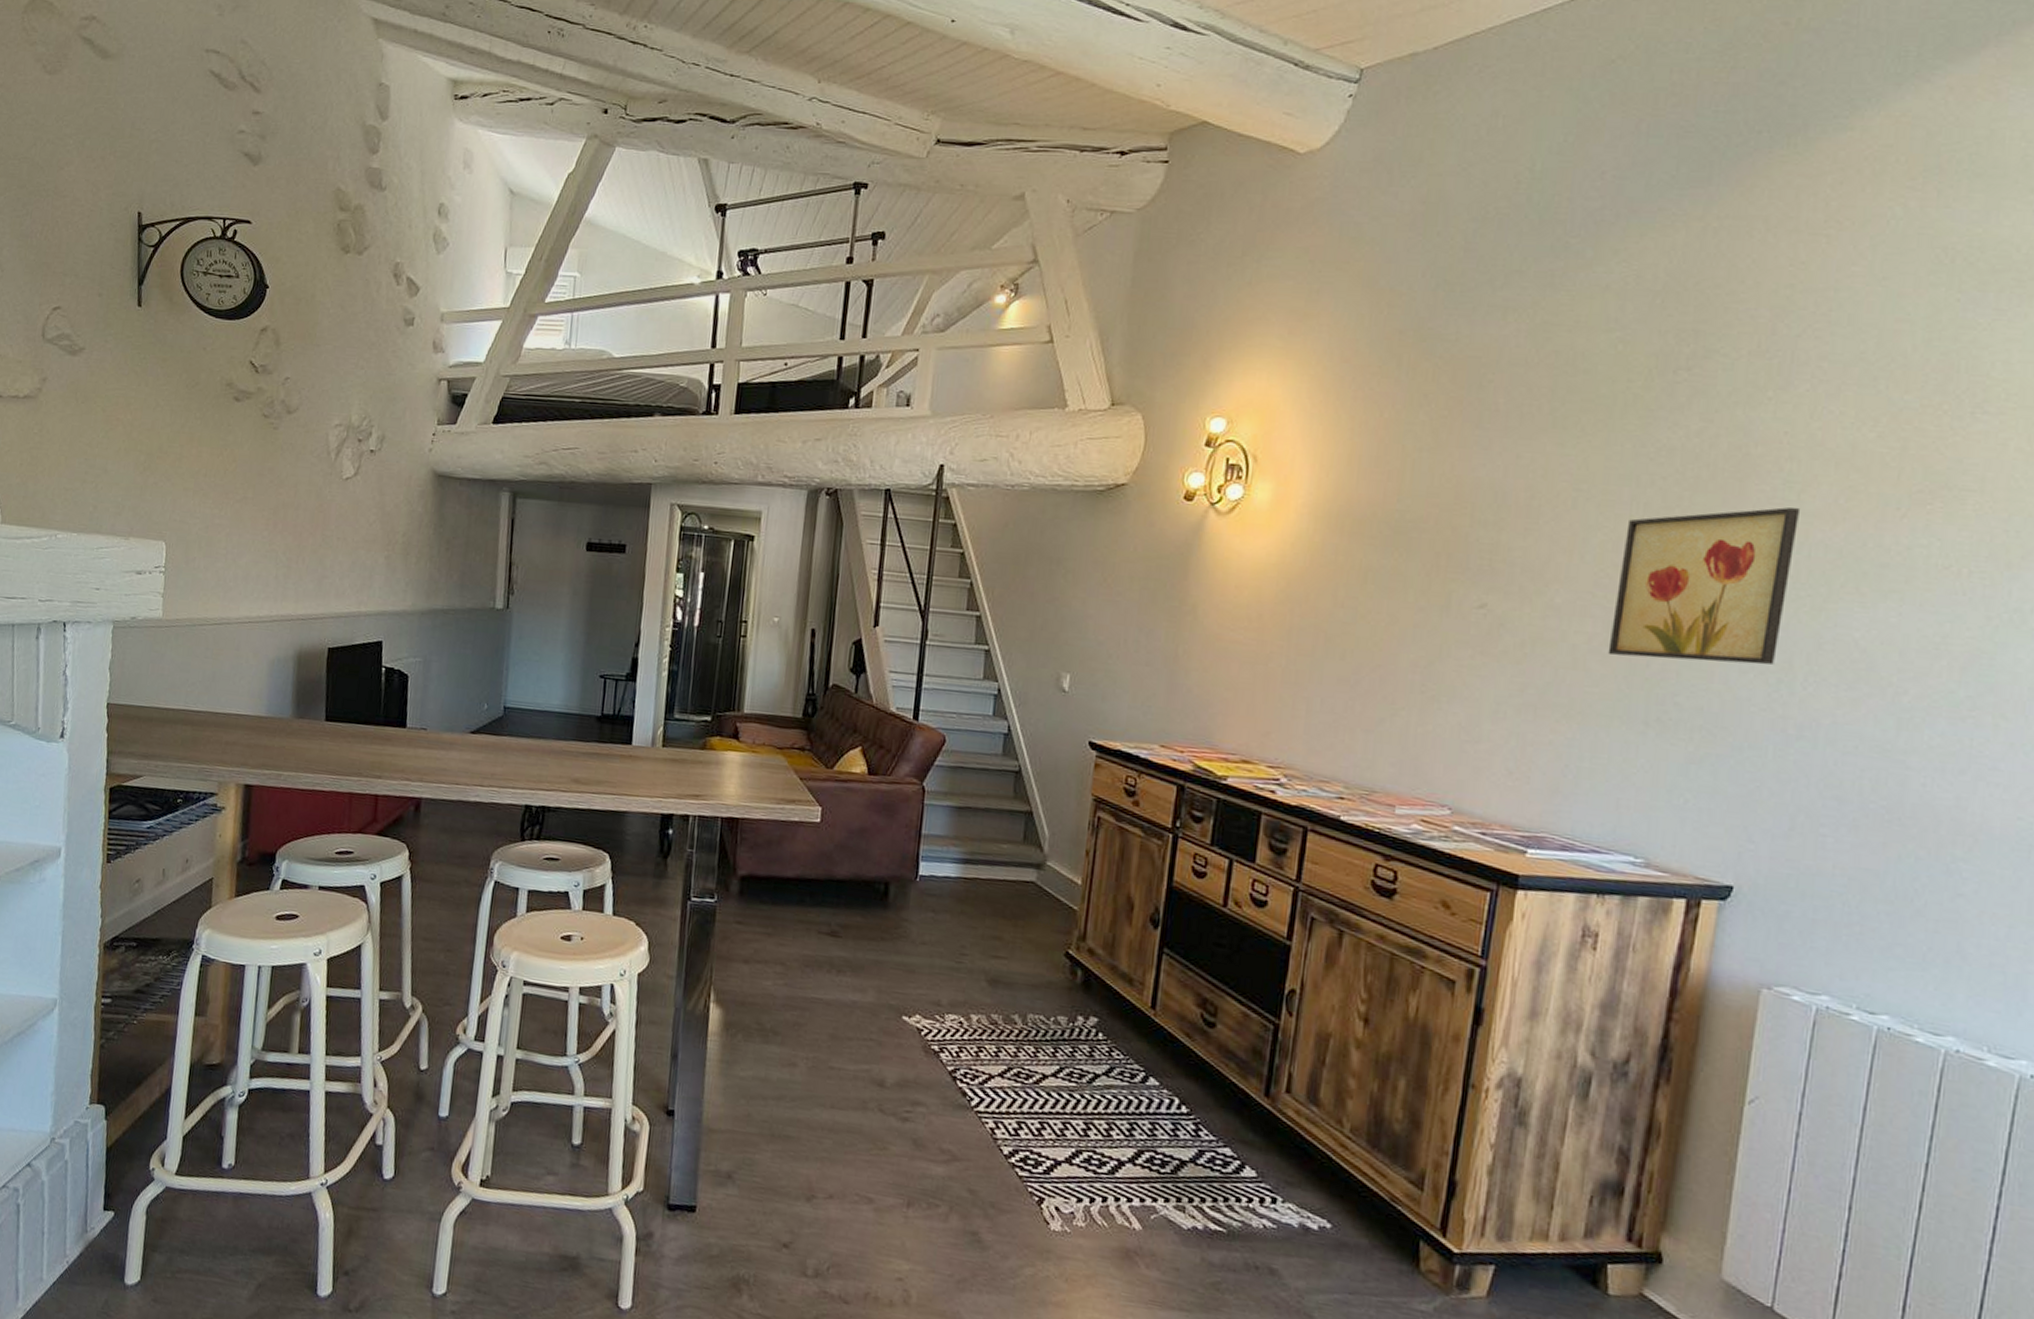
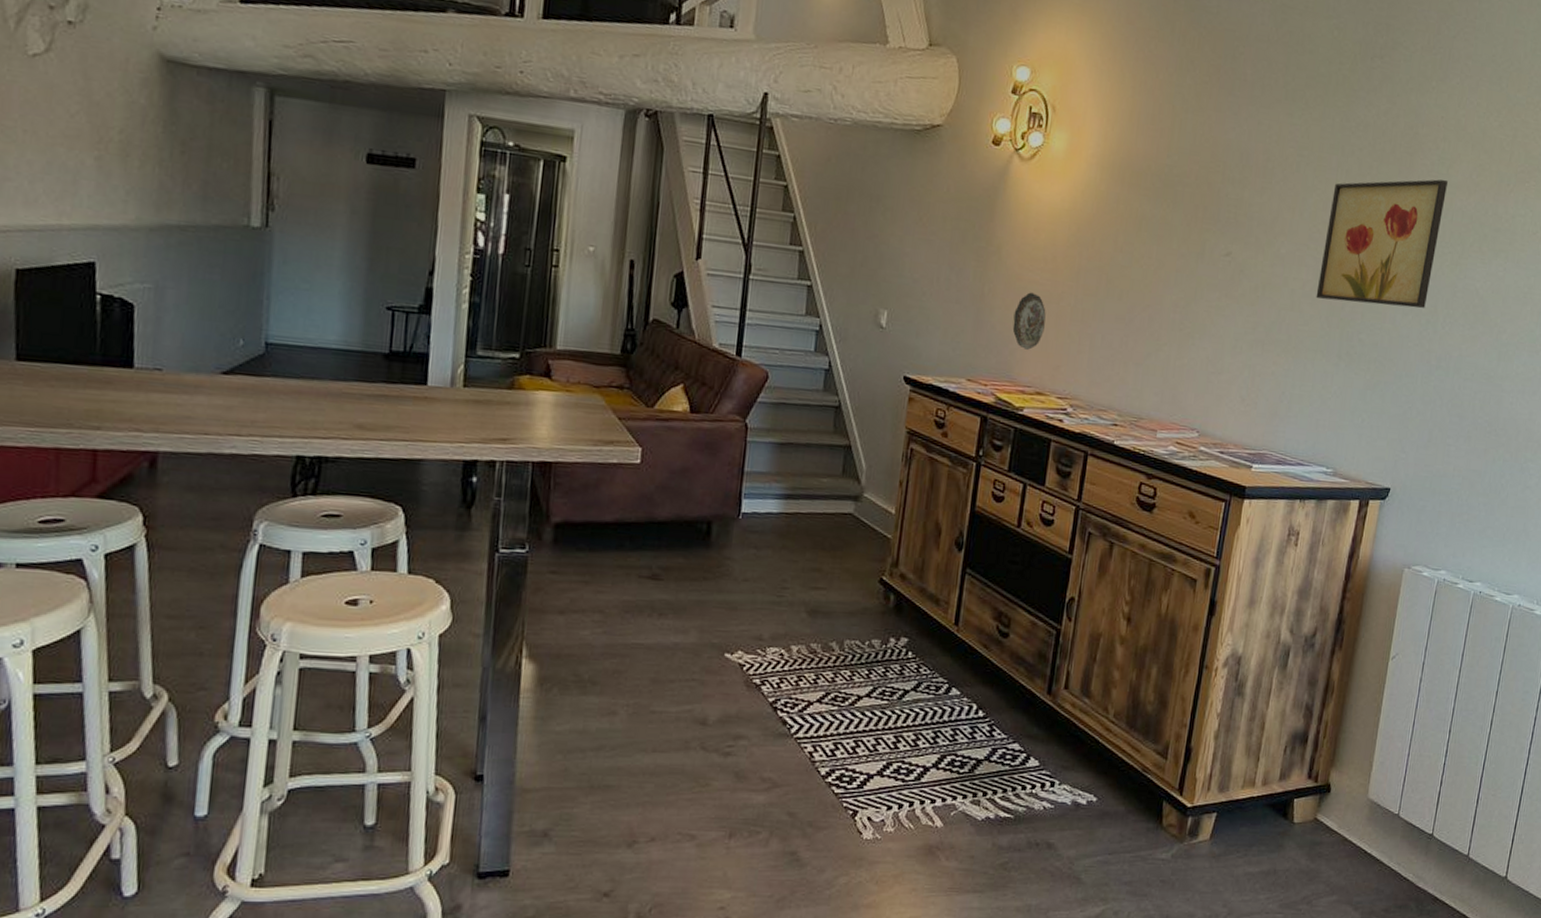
decorative plate: none [1212,653,1252,715] -> present [1012,292,1046,350]

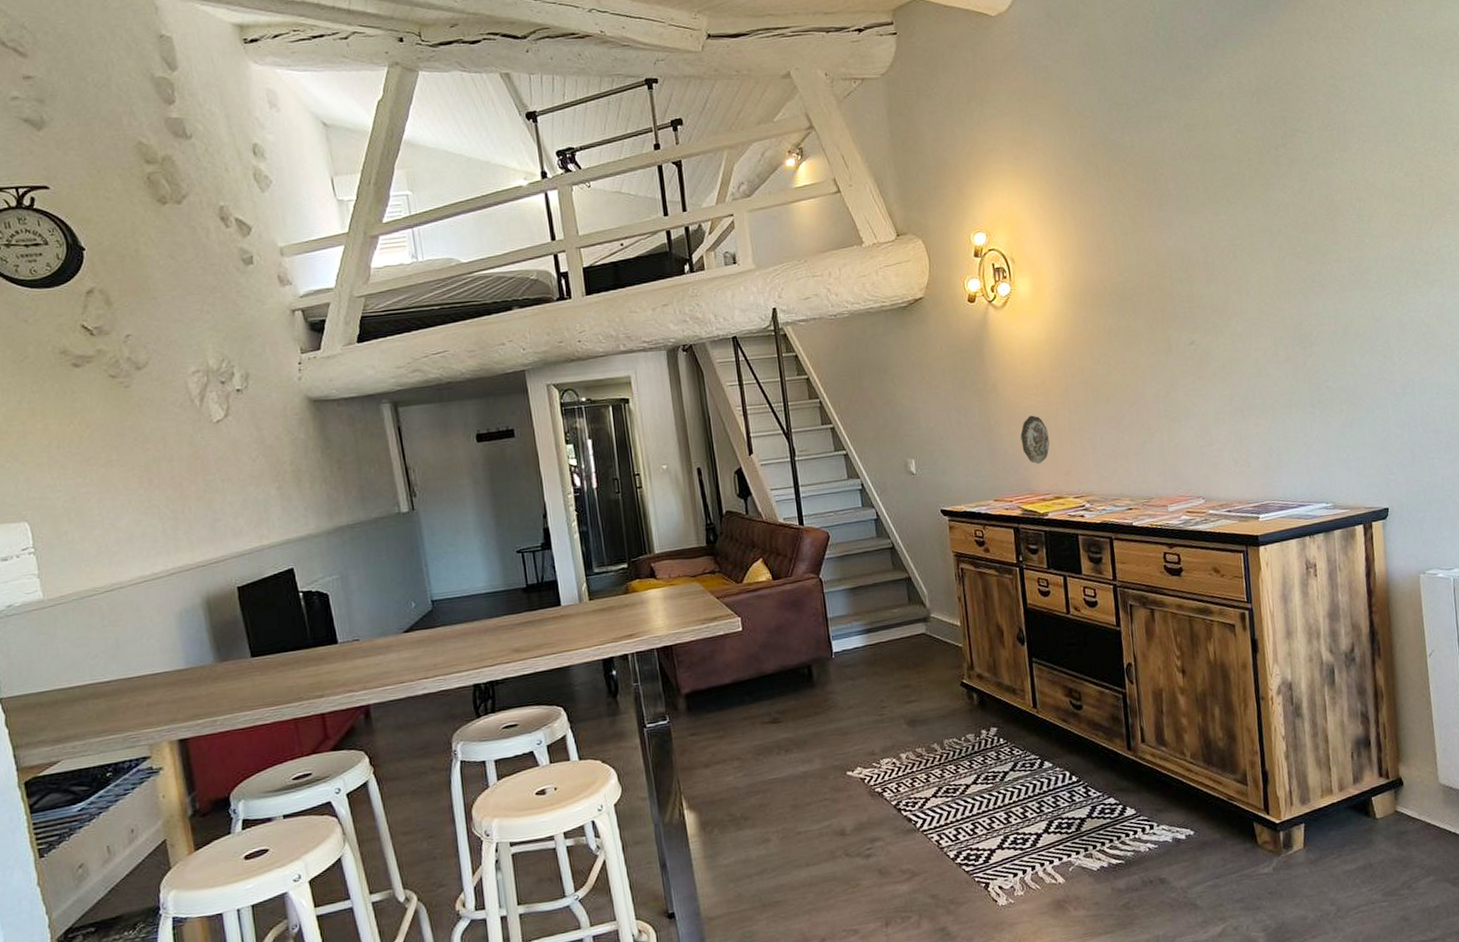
wall art: present [1316,179,1448,309] -> none [1270,234,1379,362]

